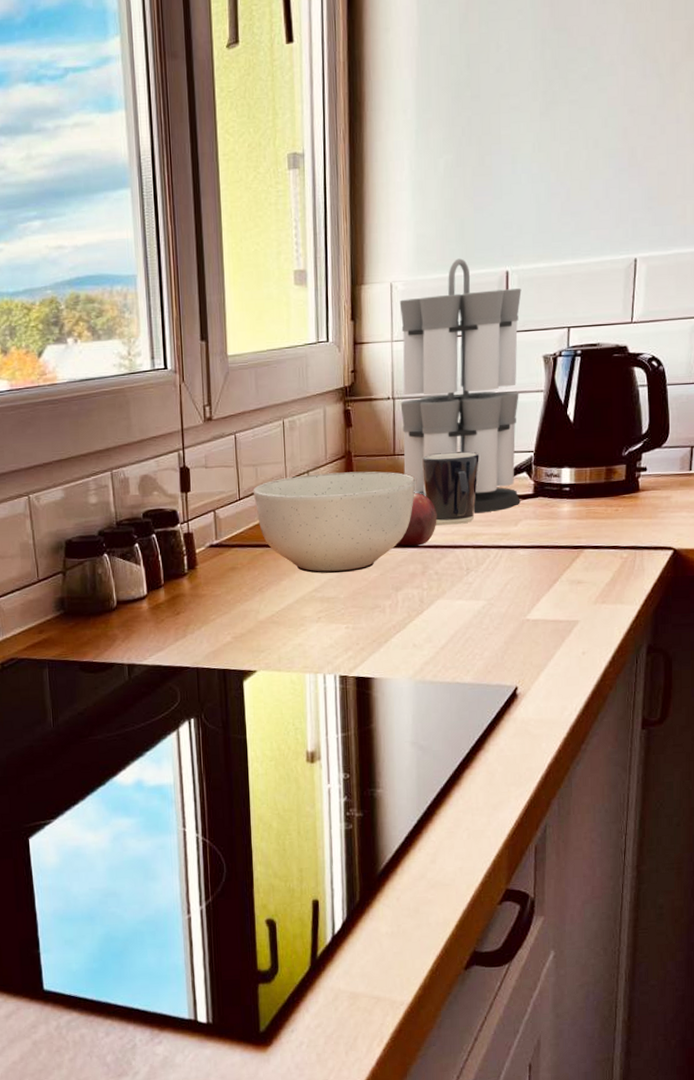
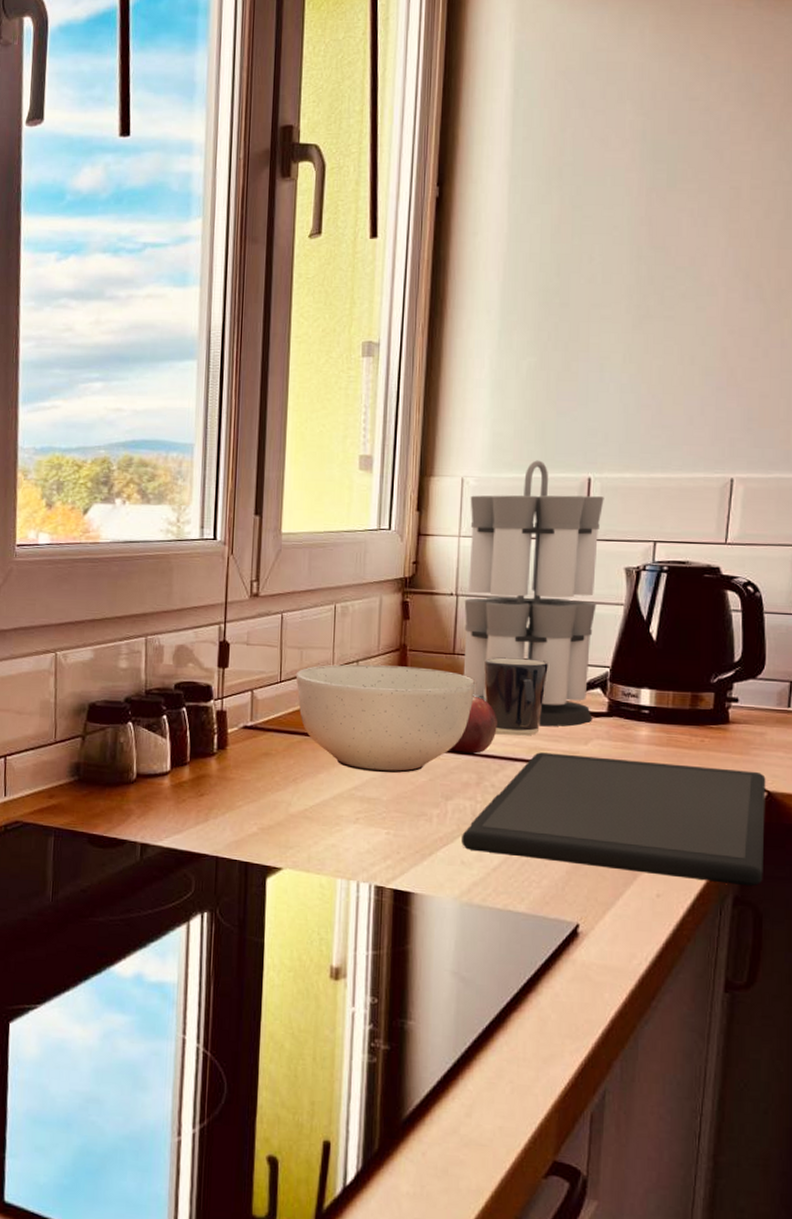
cutting board: none [412,532,672,636] -> present [462,752,766,887]

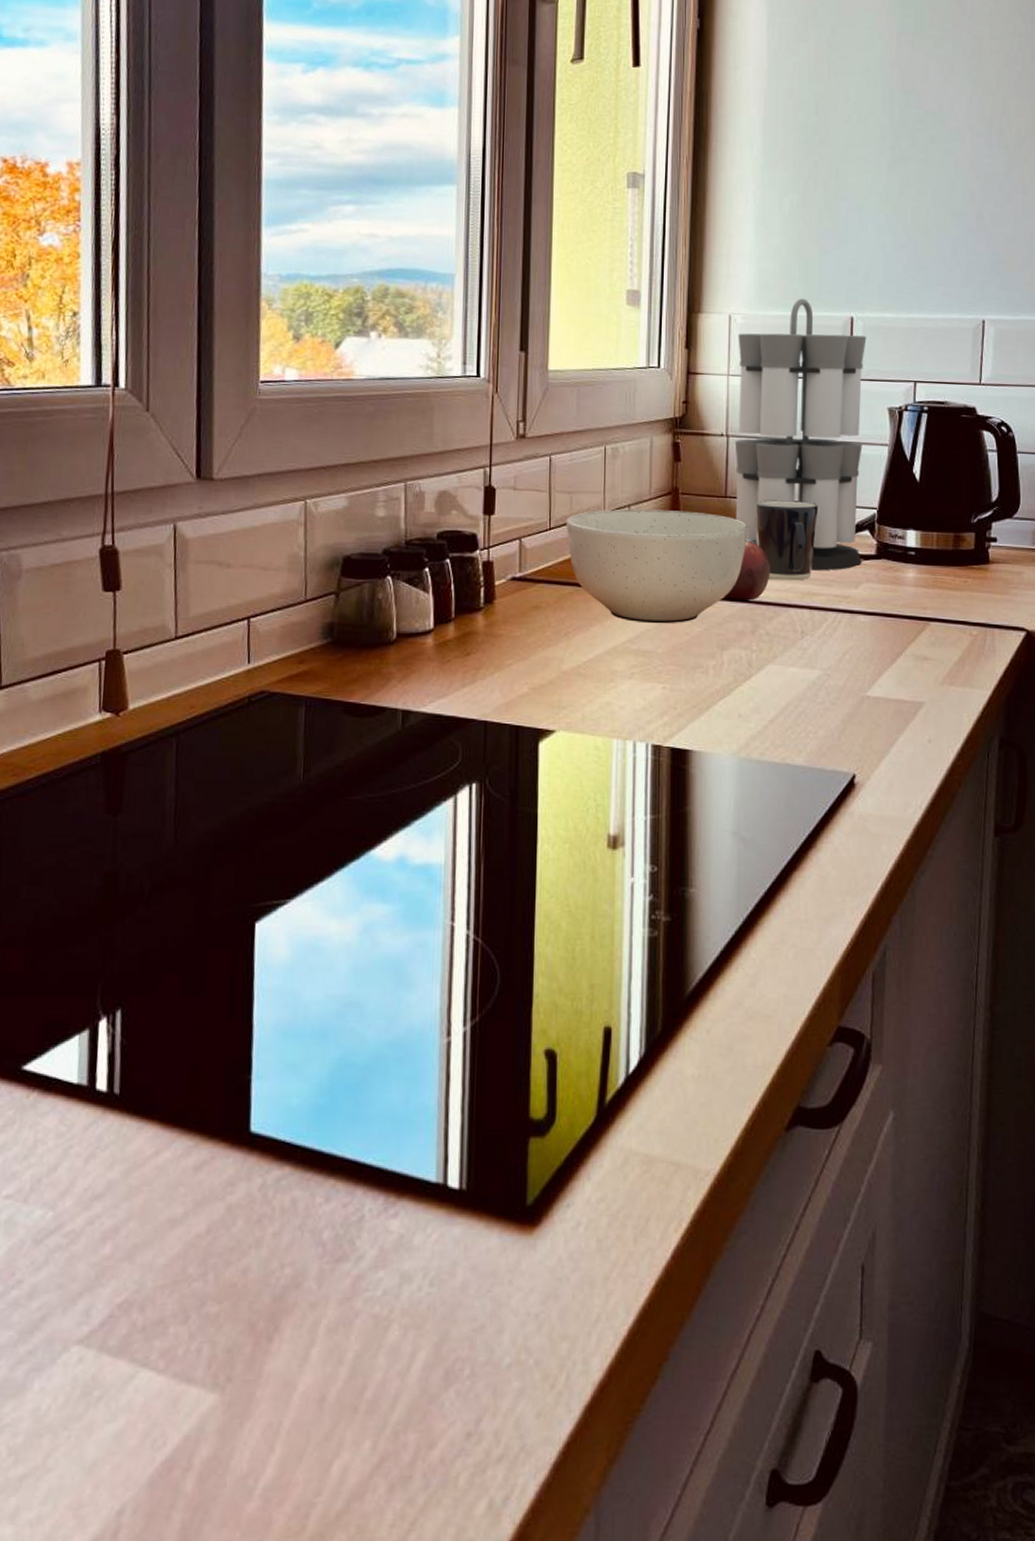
cutting board: present [462,752,766,887] -> none [738,597,1026,727]

